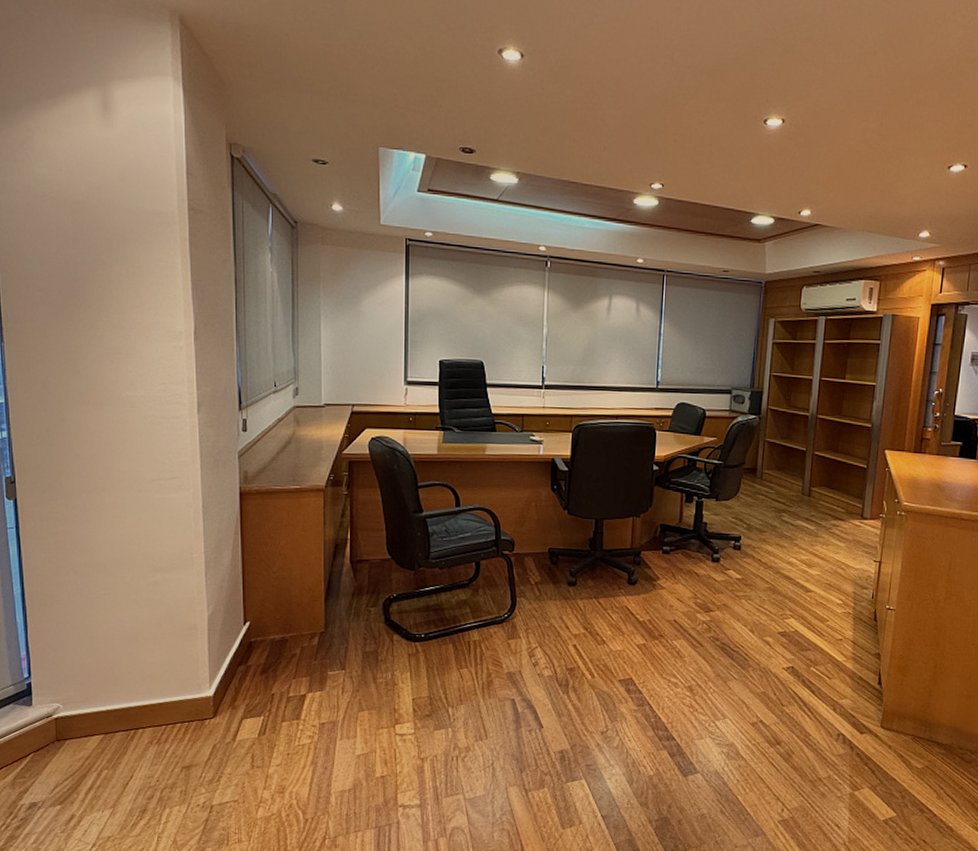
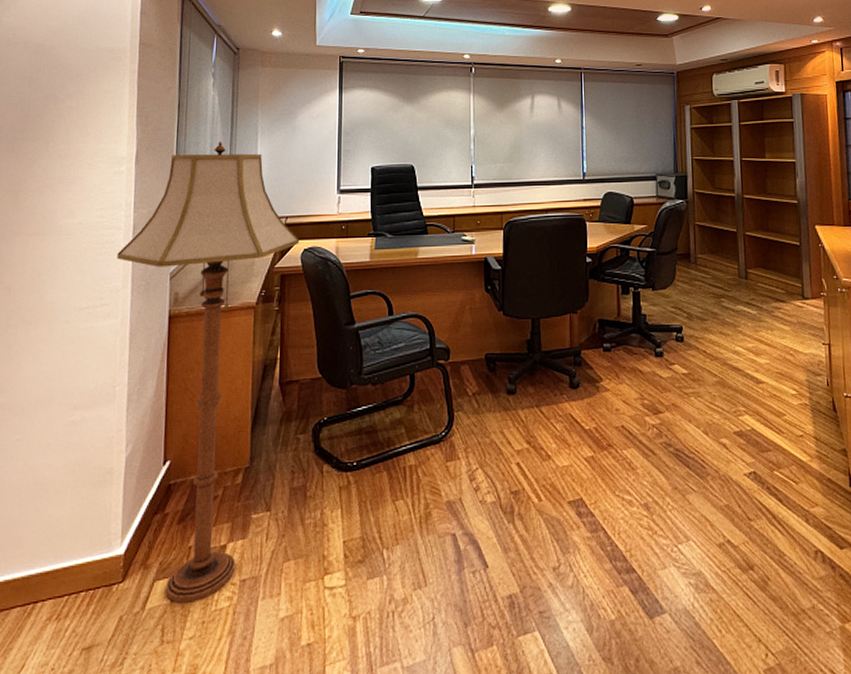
floor lamp: none [183,322,366,738] -> present [117,141,299,603]

